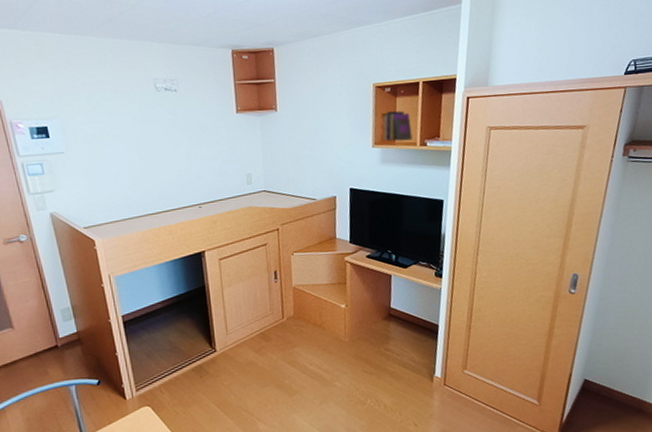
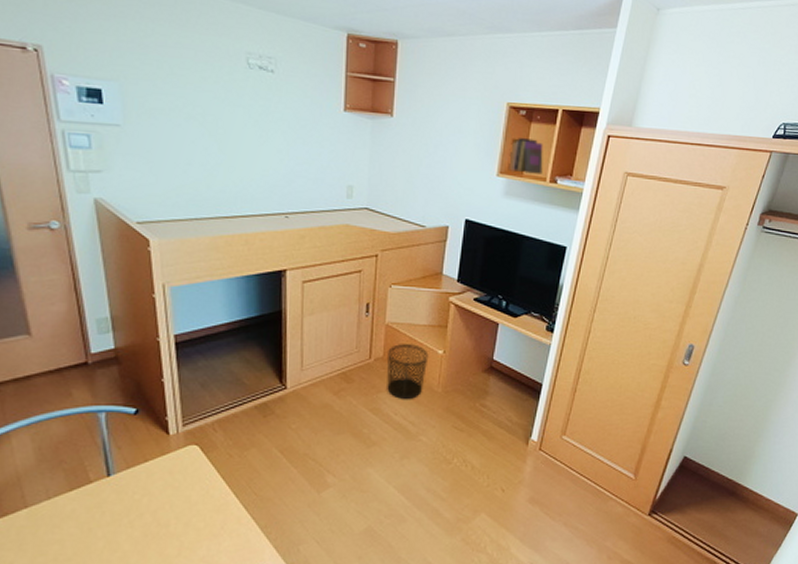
waste bin: none [297,302,334,351] -> present [387,344,429,399]

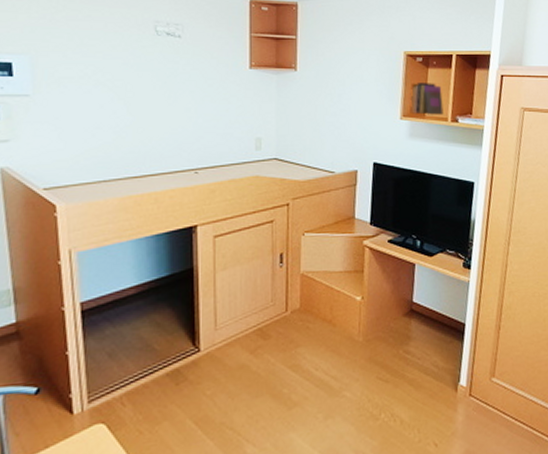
waste bin: present [387,344,429,399] -> none [305,292,347,352]

